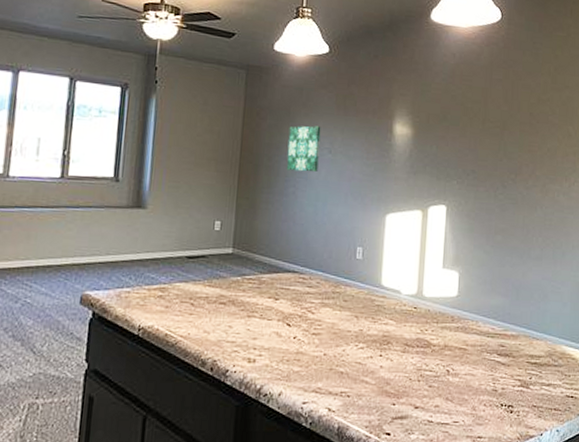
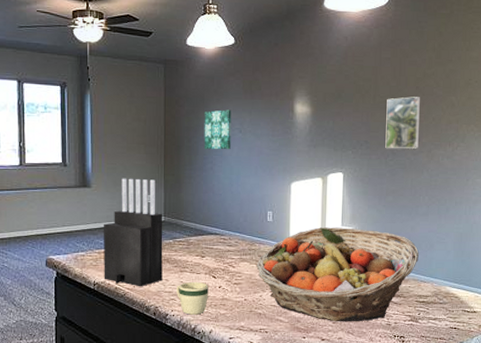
knife block: none [151,199,231,335] -> present [104,178,163,287]
mug: none [241,330,281,372] -> present [177,282,208,315]
fruit basket: none [340,269,531,386] -> present [256,227,419,322]
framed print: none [495,123,534,182] -> present [385,97,420,149]

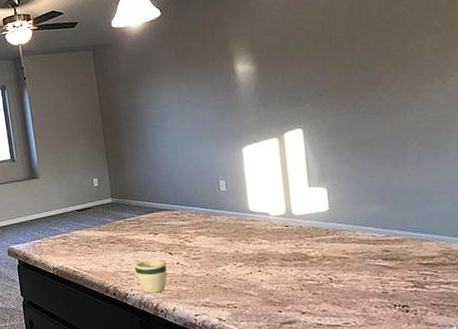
knife block: present [104,178,163,287] -> none [55,163,118,269]
wall art: present [204,110,232,150] -> none [138,82,171,127]
fruit basket: present [256,227,419,322] -> none [214,187,415,293]
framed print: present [385,97,420,149] -> none [346,29,395,95]

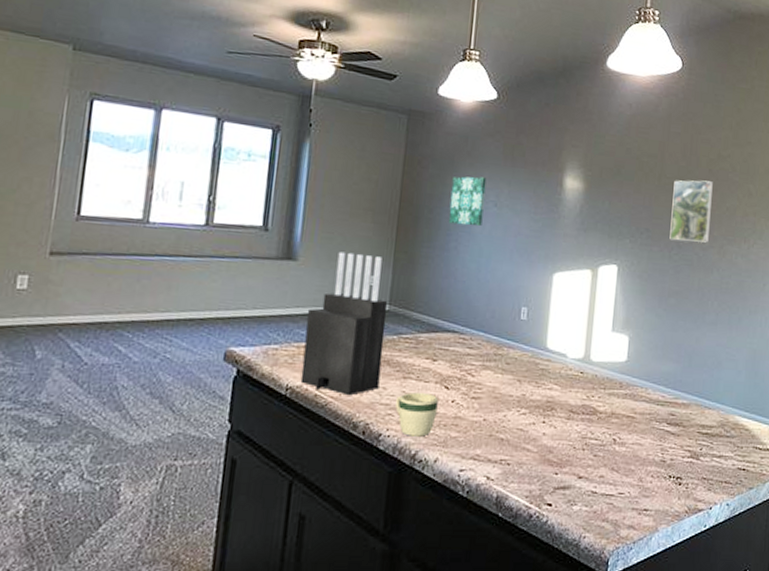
knife block: none [55,163,118,269] -> present [300,251,387,396]
wall art: none [138,82,171,127] -> present [448,176,487,226]
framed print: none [346,29,395,95] -> present [669,180,713,243]

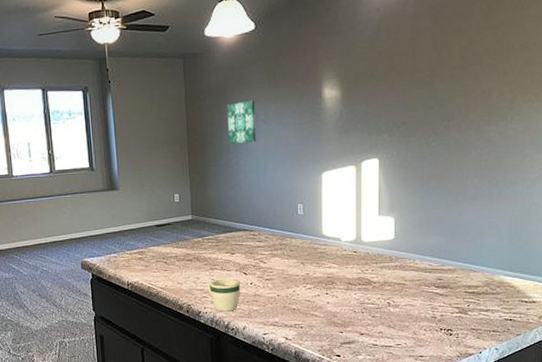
knife block: present [300,251,387,396] -> none [133,178,194,286]
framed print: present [669,180,713,243] -> none [426,68,466,129]

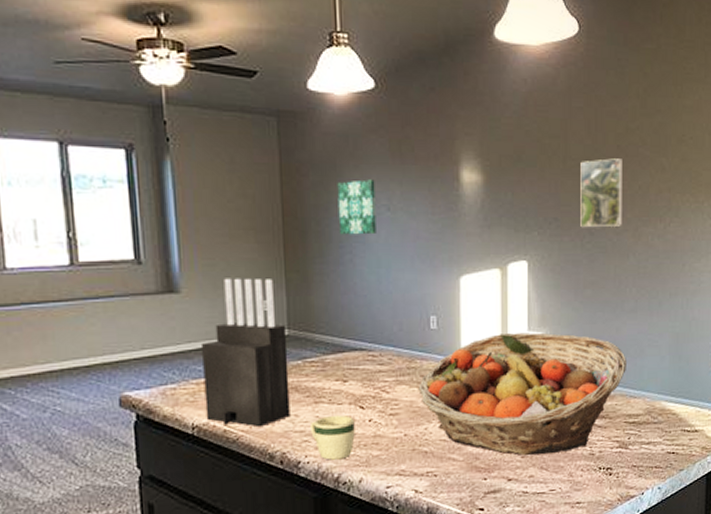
knife block: none [133,178,194,286] -> present [202,278,290,428]
fruit basket: none [288,217,467,316] -> present [418,332,626,456]
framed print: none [426,68,466,129] -> present [580,158,622,228]

